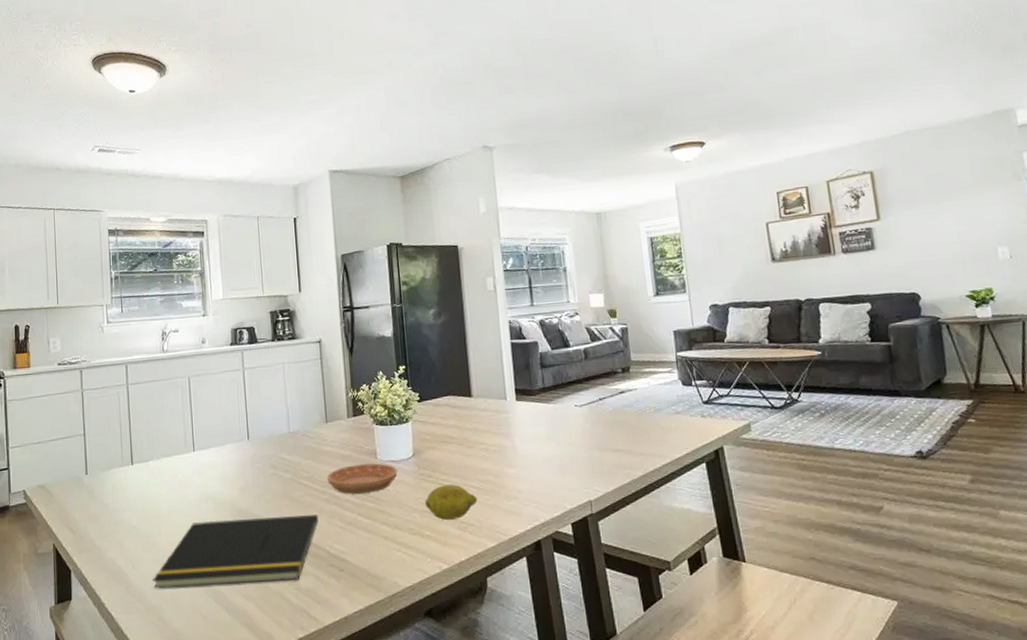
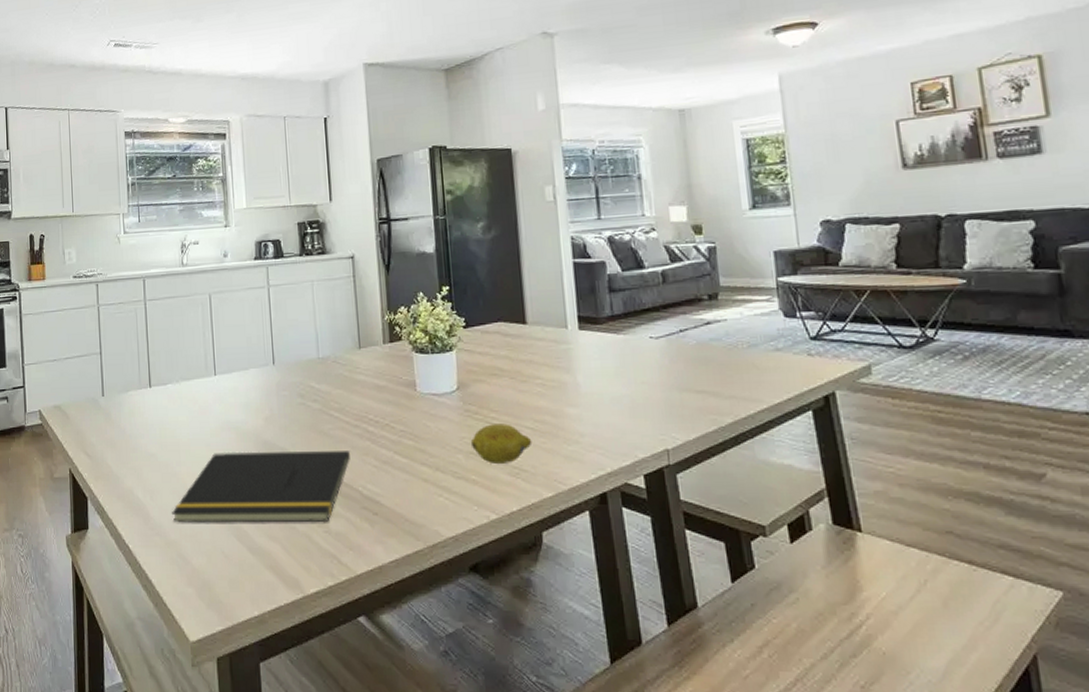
saucer: present [326,463,398,494] -> none [359,396,440,429]

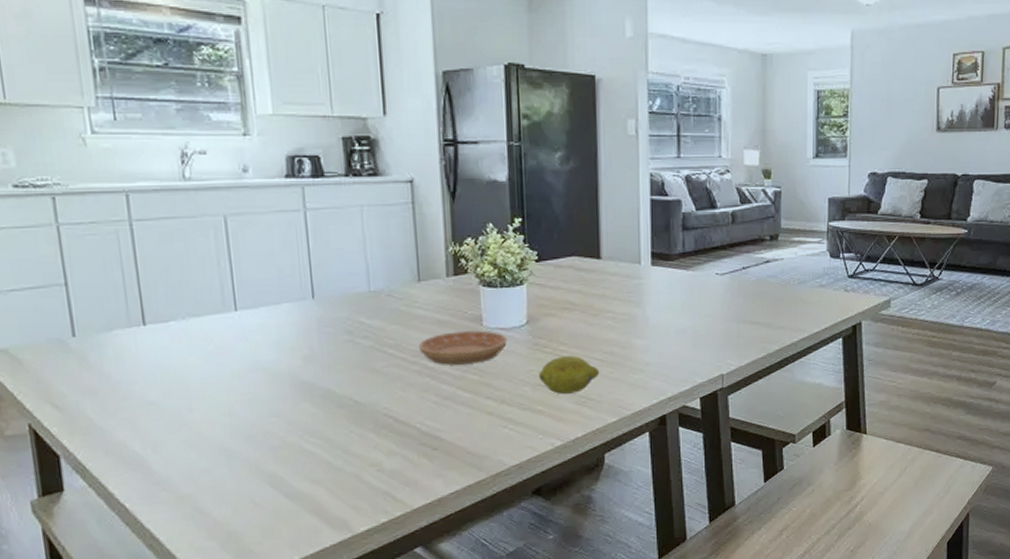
notepad: present [172,451,350,523] -> none [183,388,407,475]
saucer: none [359,396,440,429] -> present [418,330,507,365]

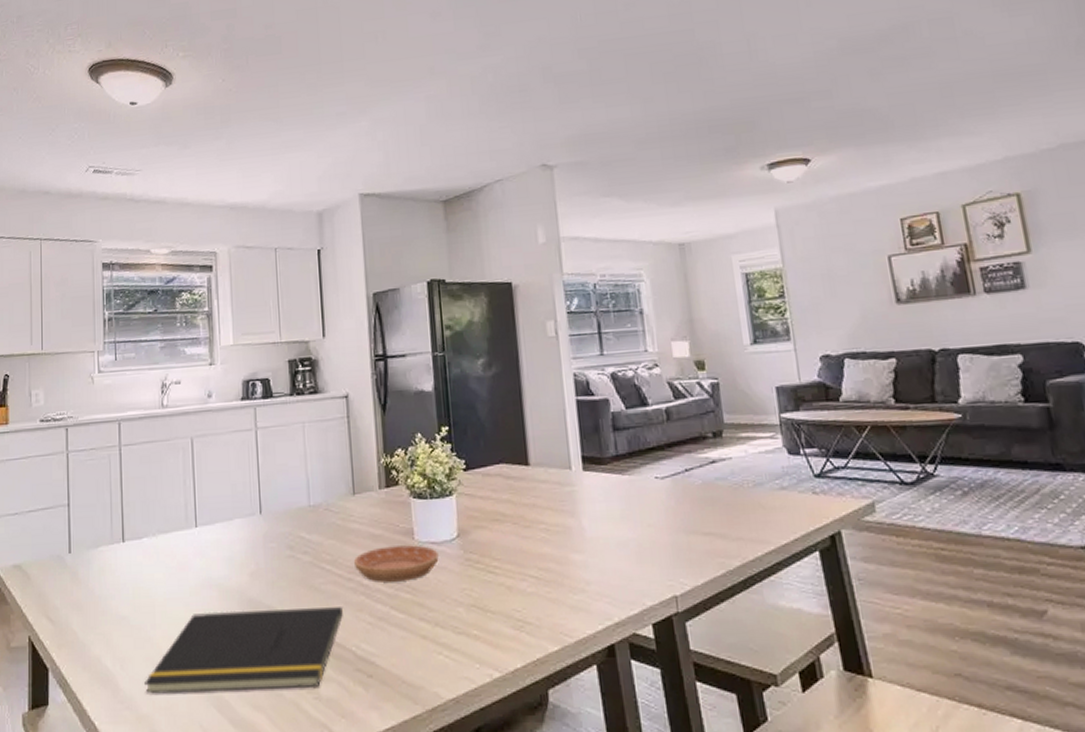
notepad: none [183,388,407,475] -> present [145,607,343,694]
fruit: present [538,356,600,395] -> none [471,572,537,618]

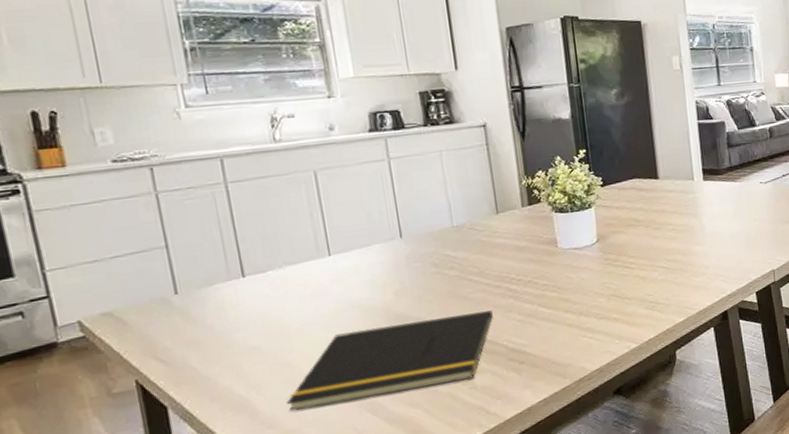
saucer: present [353,545,439,582] -> none [500,252,581,286]

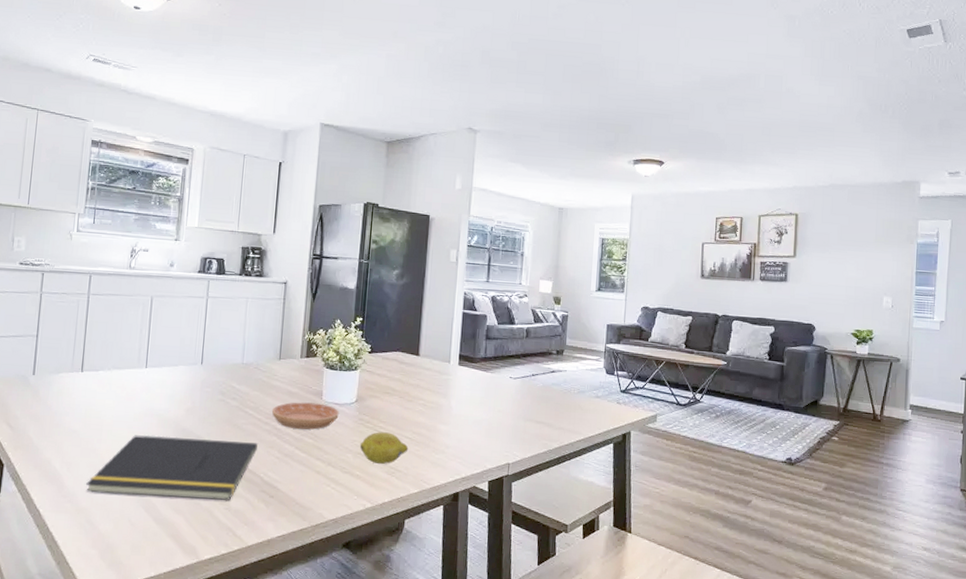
saucer: none [500,252,581,286] -> present [271,402,339,430]
fruit: none [611,266,666,302] -> present [359,432,409,465]

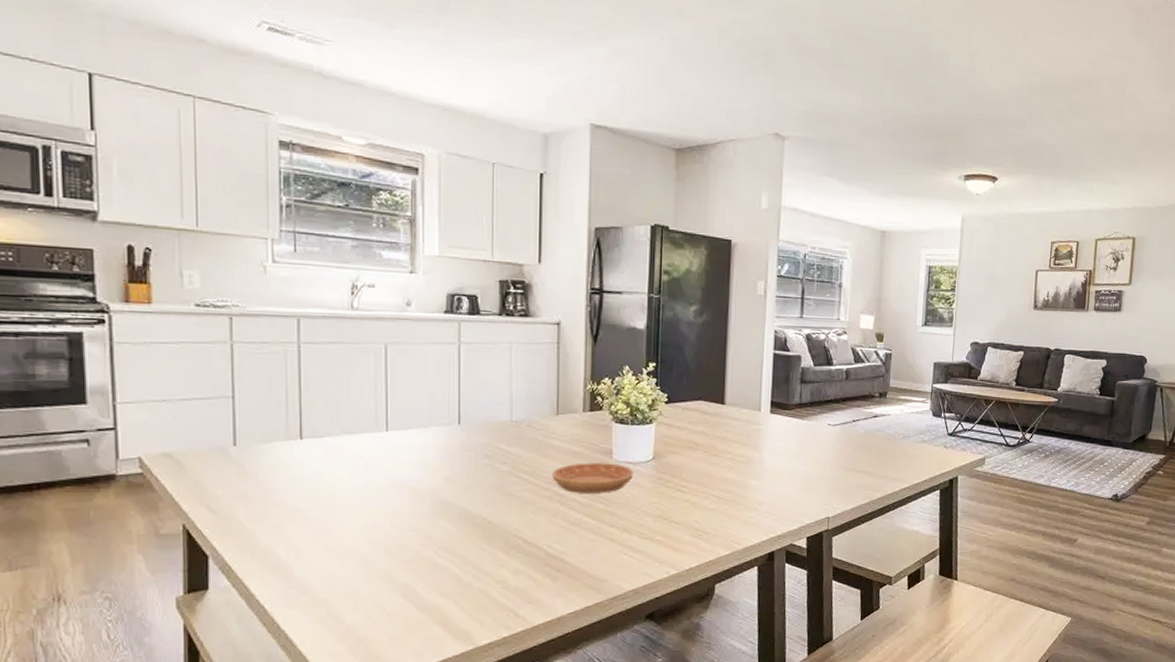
notepad: present [86,435,258,501] -> none [323,510,537,581]
fruit: present [359,432,409,465] -> none [659,491,717,527]

